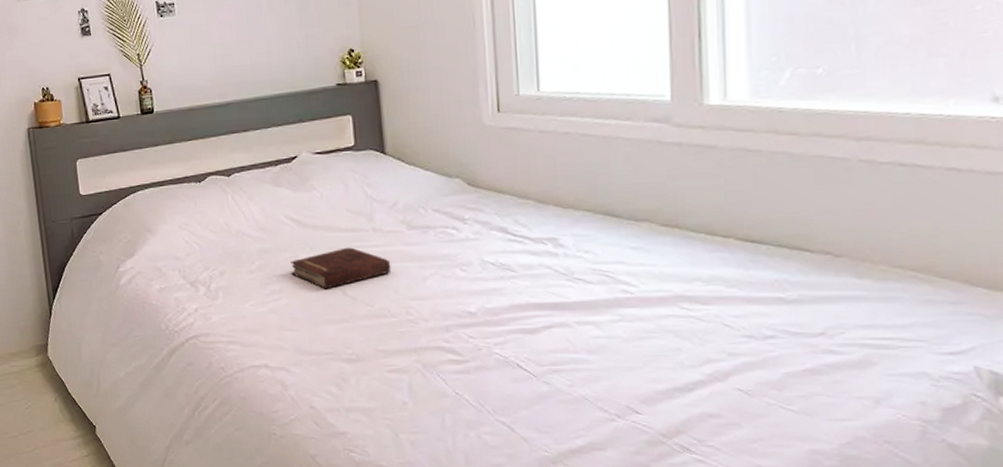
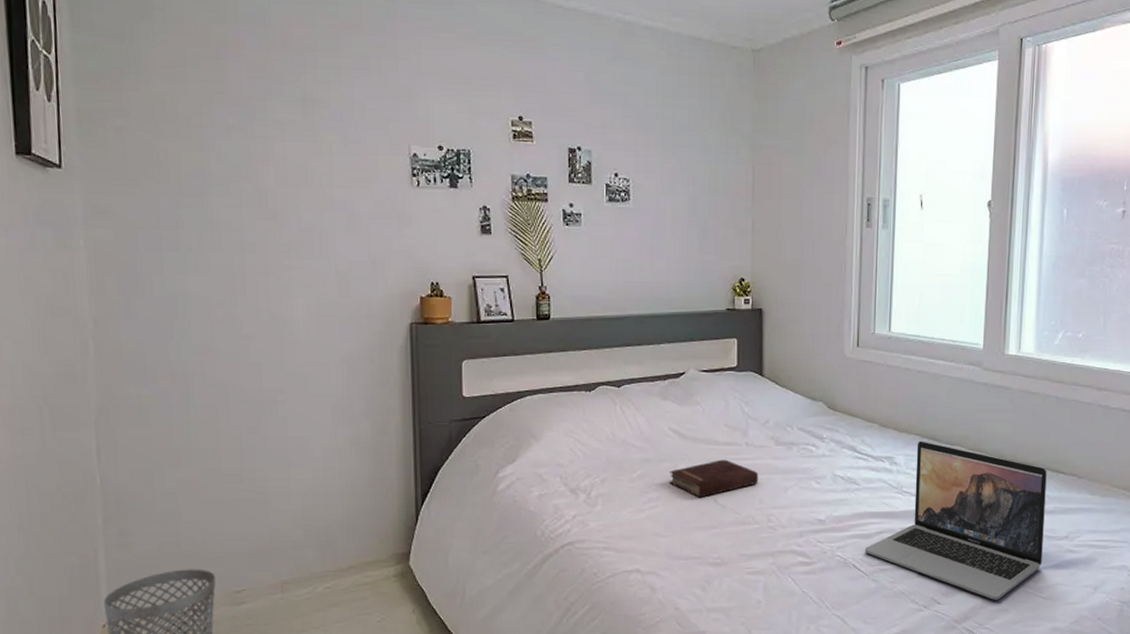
laptop: none [530,217,787,411] -> present [864,441,1047,600]

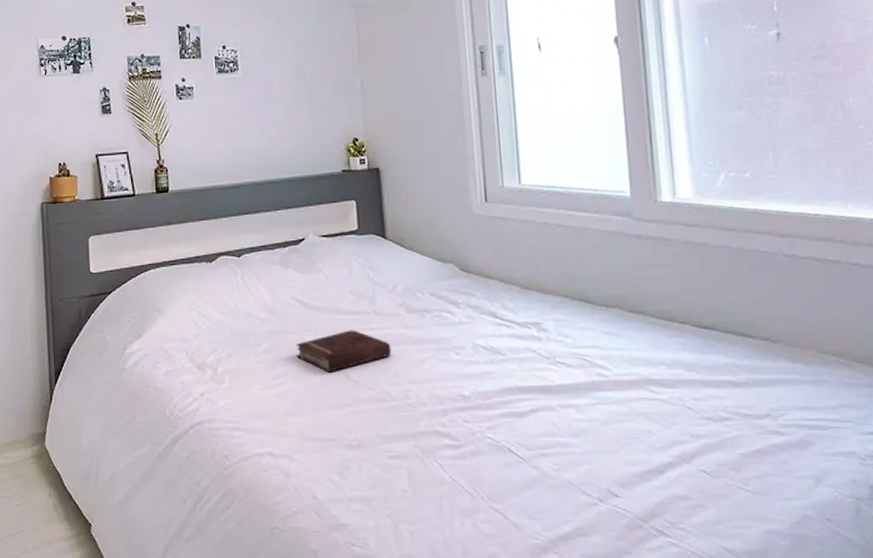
laptop: present [864,441,1047,600] -> none [519,303,741,493]

